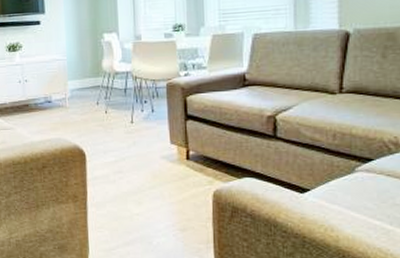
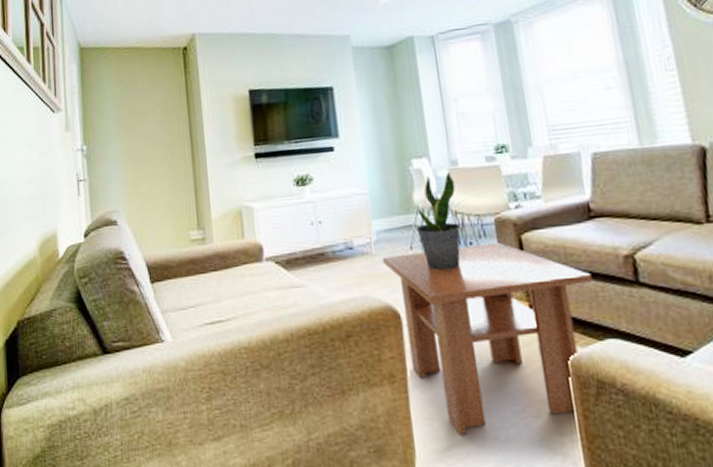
coffee table: none [74,101,239,240] -> present [382,241,593,435]
potted plant: none [103,45,138,121] -> present [416,172,461,270]

